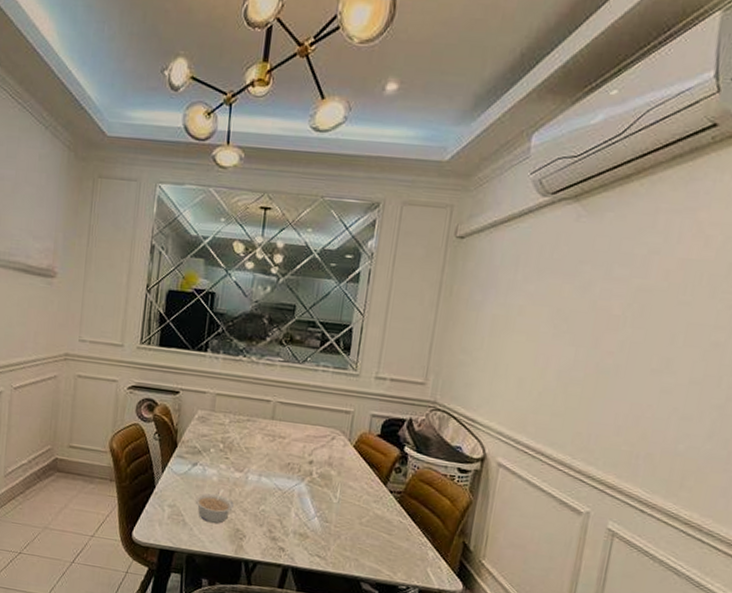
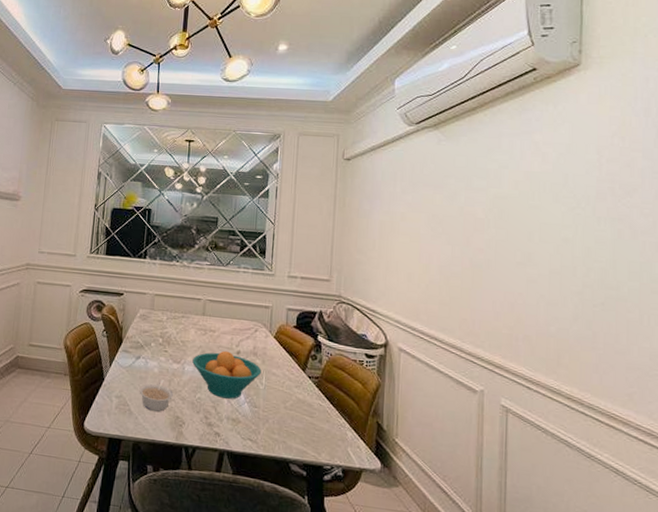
fruit bowl: none [257,459,336,513] -> present [192,350,262,399]

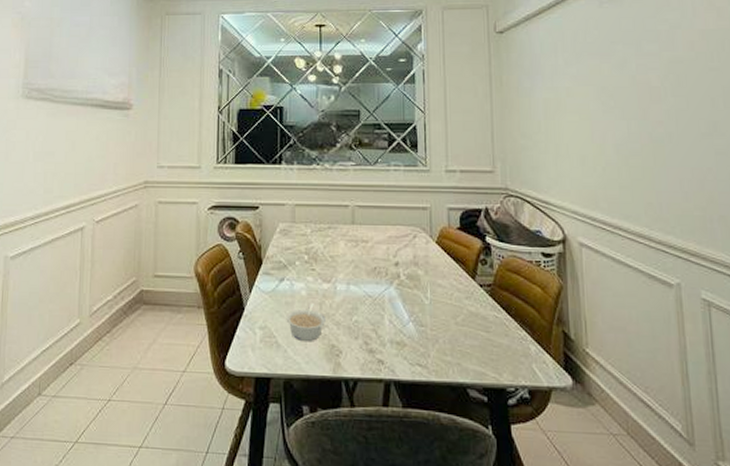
fruit bowl: present [192,350,262,399] -> none [345,263,425,319]

